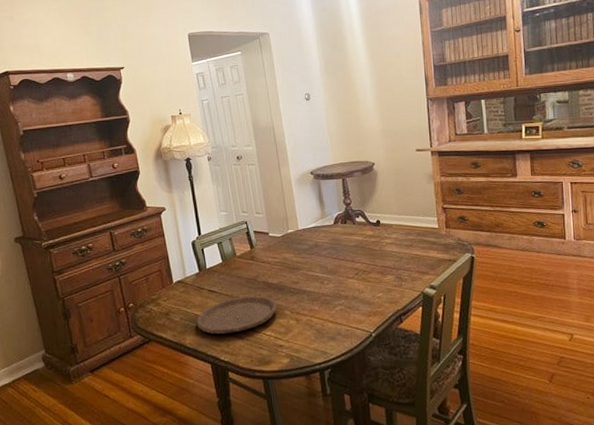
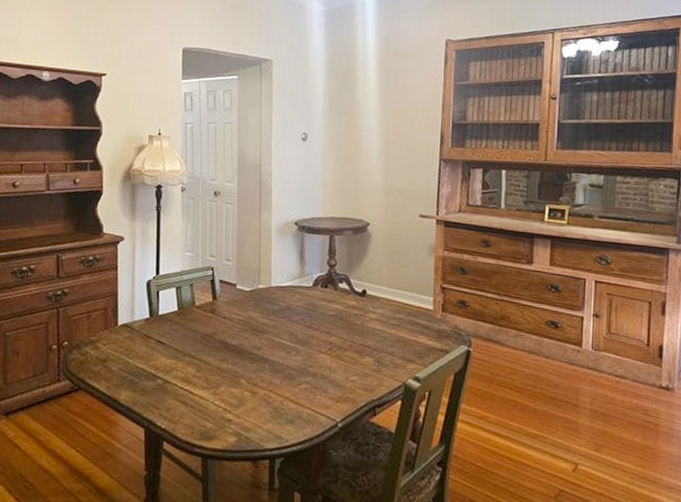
plate: present [196,295,278,334] -> none [136,354,234,396]

